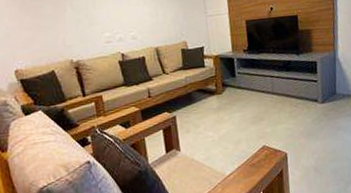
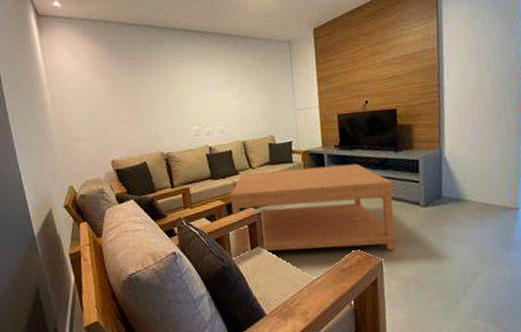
coffee table: none [144,66,298,163] -> present [229,163,396,259]

